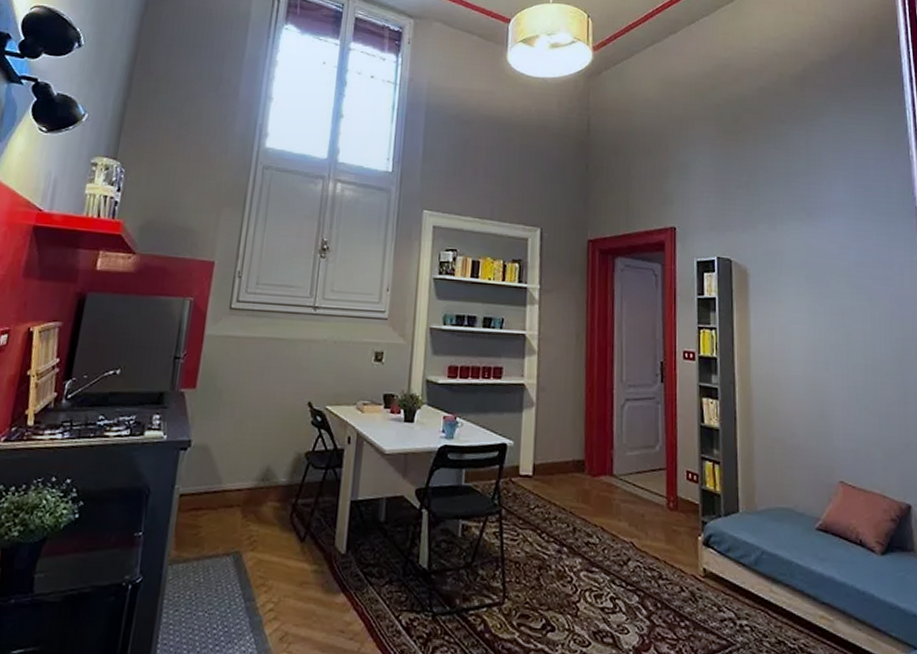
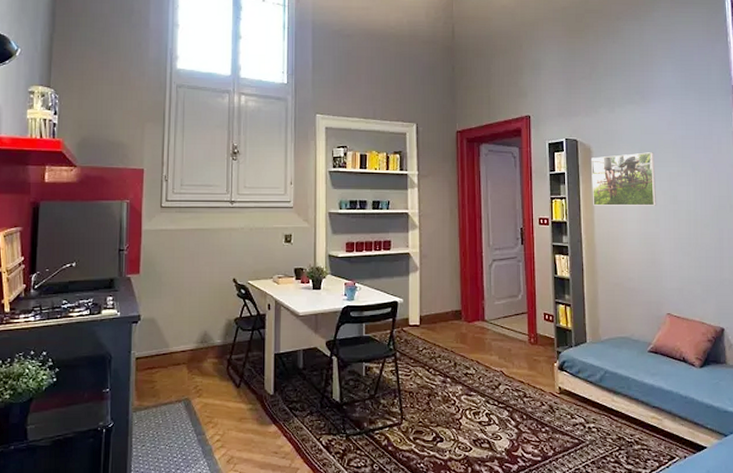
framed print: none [748,279,827,345] -> present [591,152,657,206]

